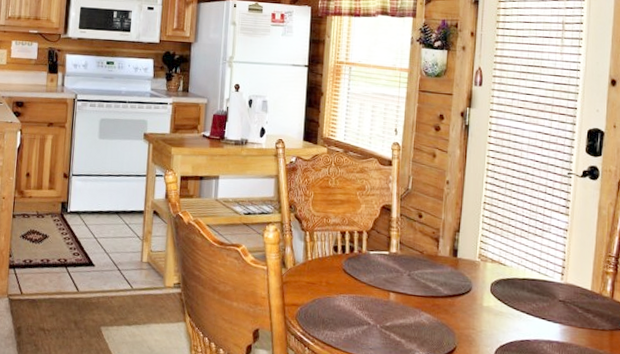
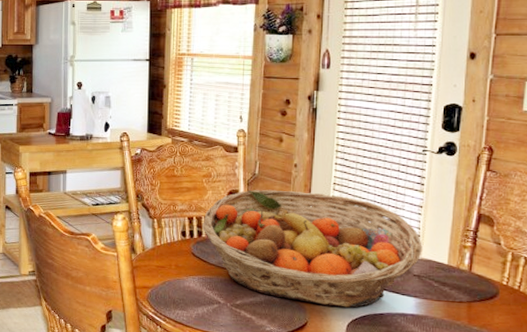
fruit basket: none [355,205,568,333] -> present [202,189,422,308]

